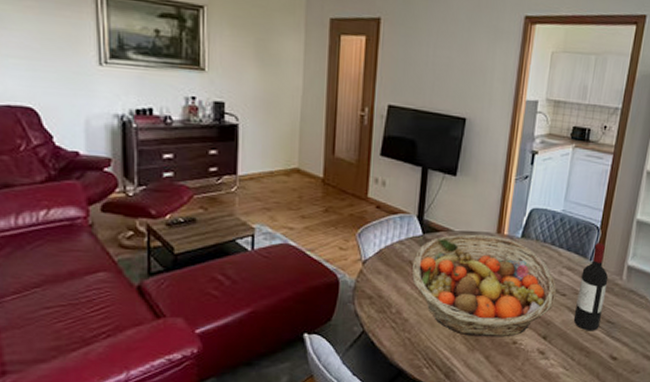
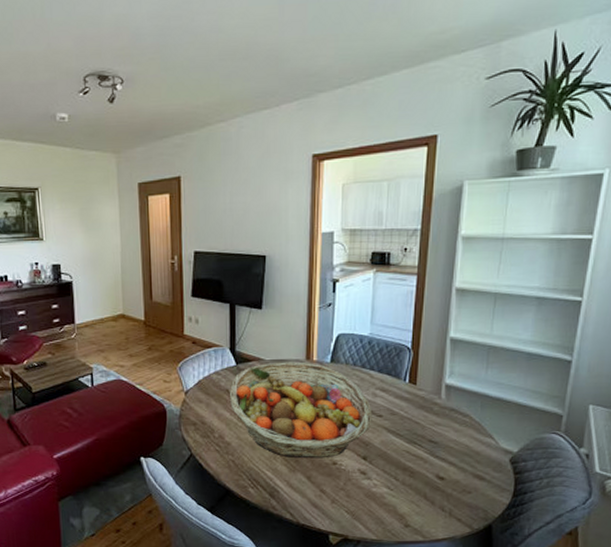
wine bottle: present [574,243,609,331] -> none [394,363,426,451]

